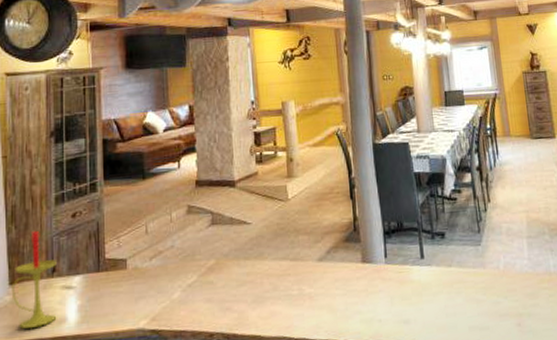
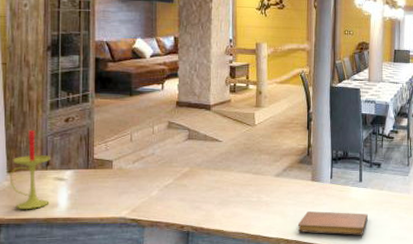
notebook: none [350,299,437,331] -> present [297,211,368,235]

